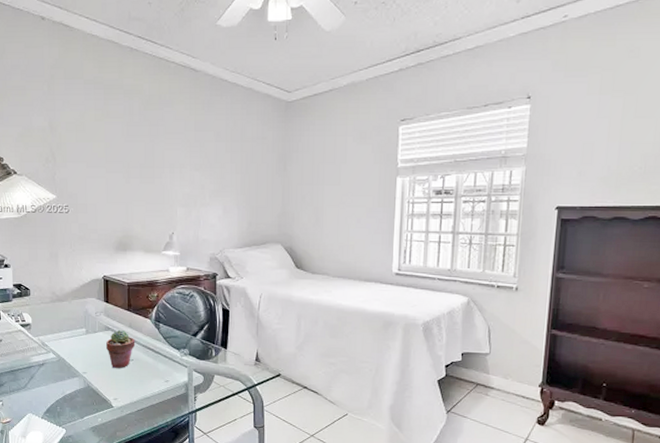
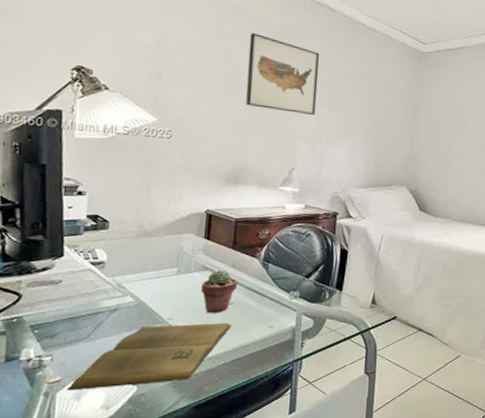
book: none [15,377,134,430] -> present [66,322,232,391]
wall art: none [124,105,188,179] -> present [246,33,320,115]

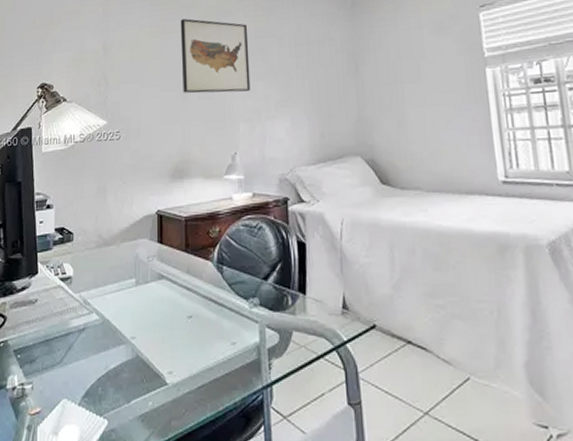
book: present [66,322,232,391] -> none [46,340,193,424]
potted succulent: present [201,269,238,314] -> none [160,277,195,330]

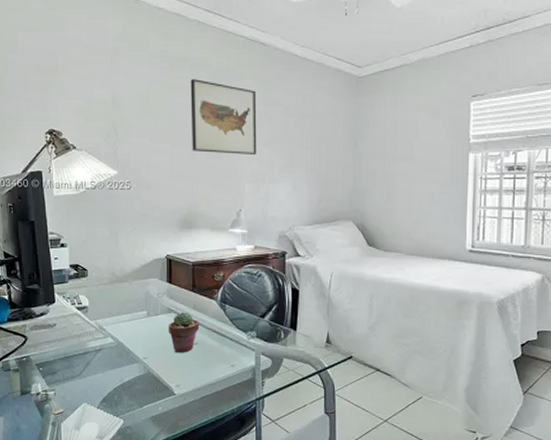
potted succulent: none [160,277,195,330] -> present [169,311,200,354]

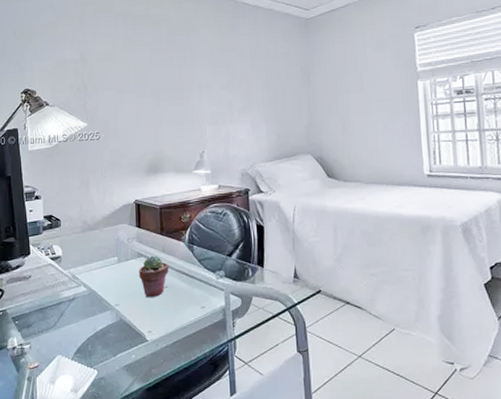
wall art: present [190,79,257,154] -> none [152,33,216,100]

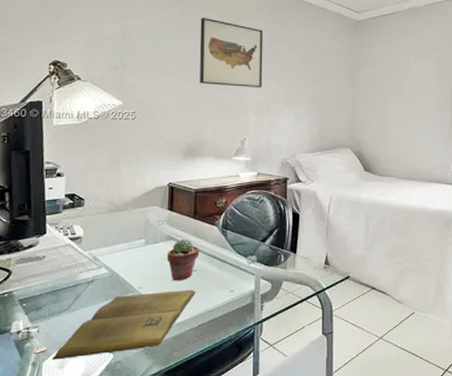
book: none [43,306,169,375] -> present [51,289,196,360]
wall art: none [152,33,216,100] -> present [199,18,264,87]

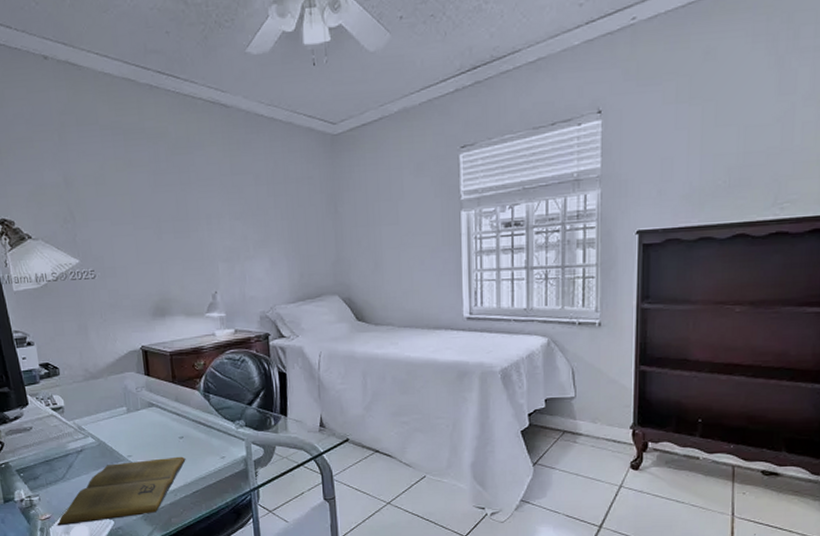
potted succulent: present [167,238,200,282] -> none [151,404,184,449]
wall art: present [199,18,264,87] -> none [148,151,228,232]

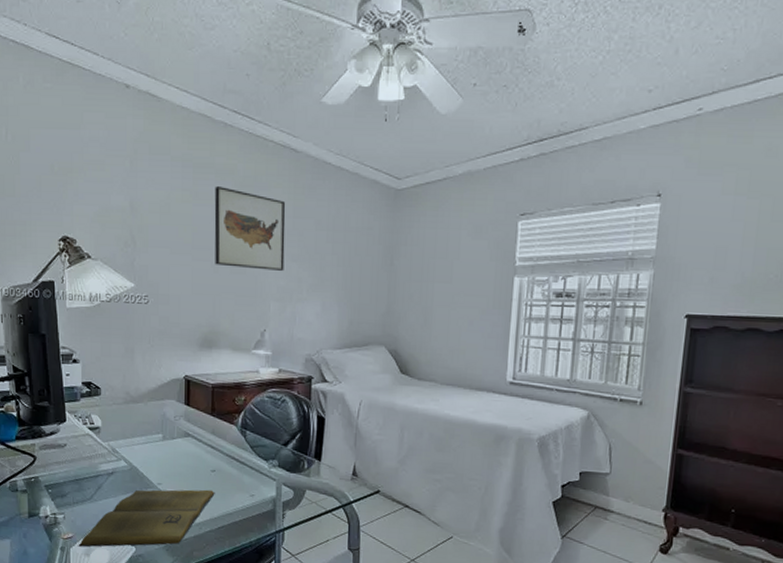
wall art: none [148,151,228,232] -> present [214,186,286,271]

